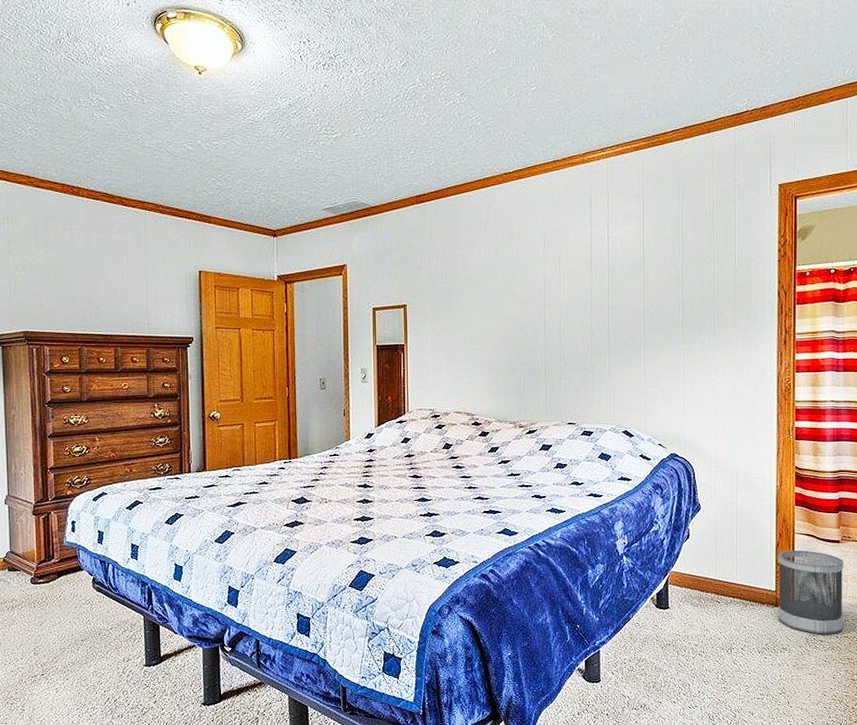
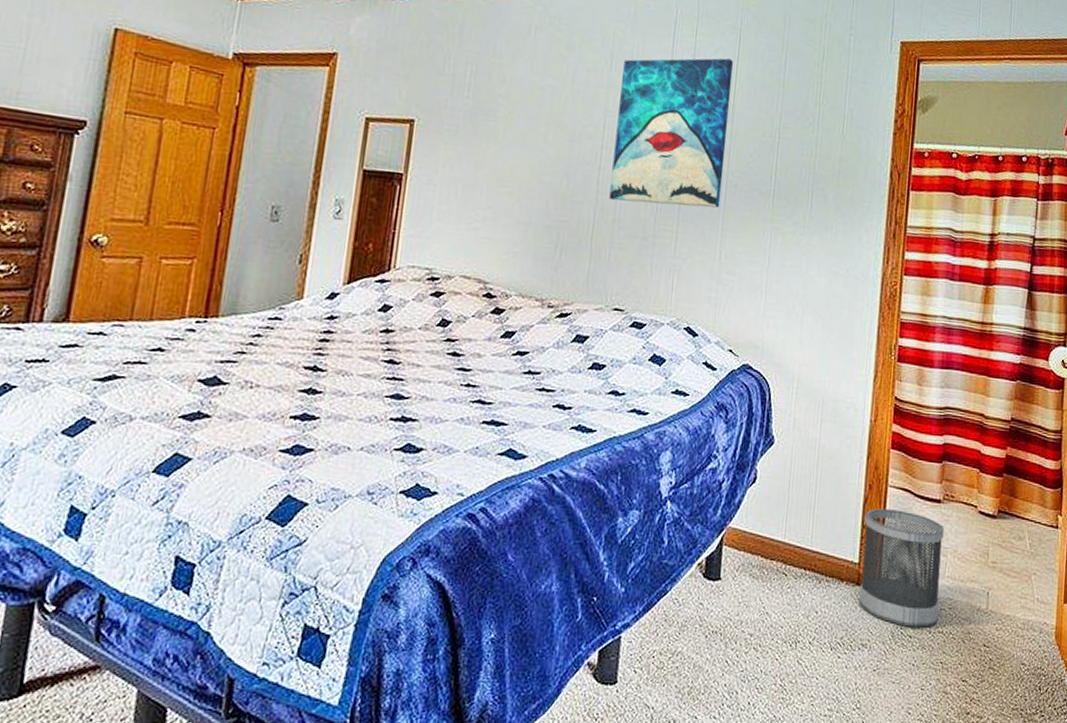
wall art: none [554,222,641,344] -> present [609,58,733,208]

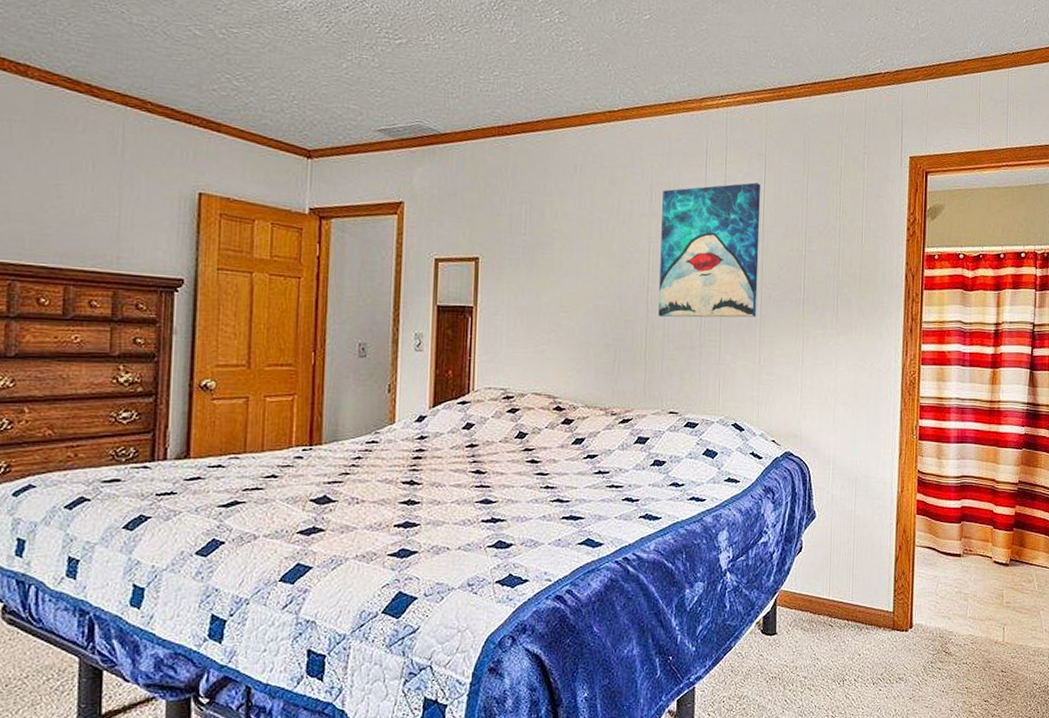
wastebasket: present [859,508,944,628] -> none [895,565,965,661]

